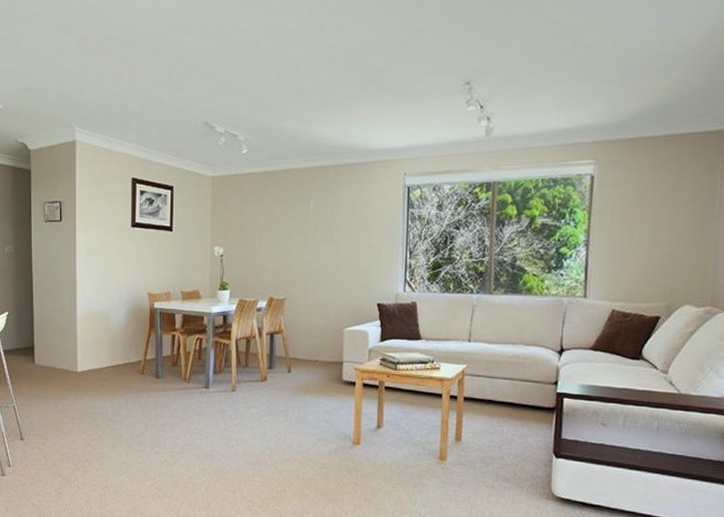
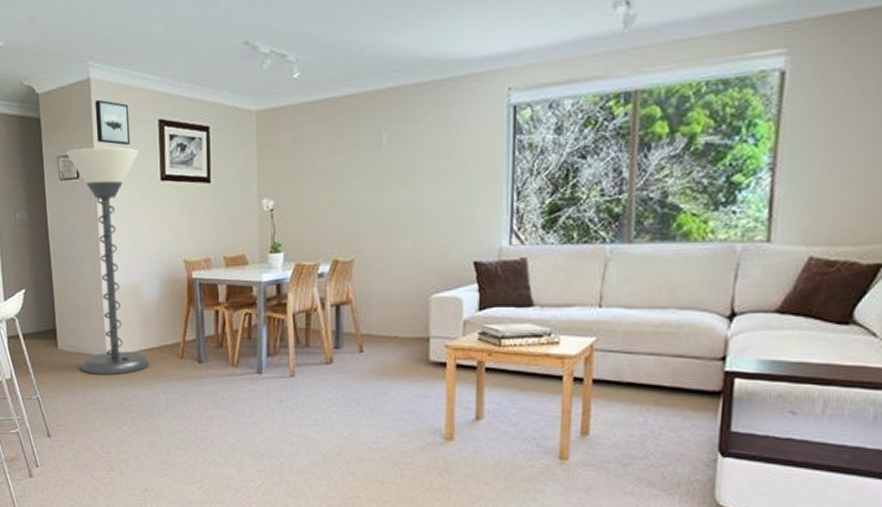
floor lamp: none [51,197,115,387] -> present [65,147,150,375]
wall art: none [78,159,107,196] -> present [94,100,131,145]

